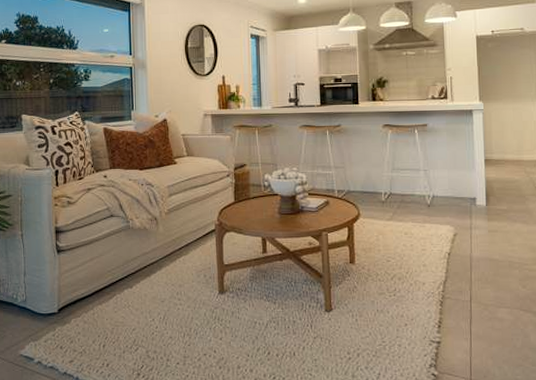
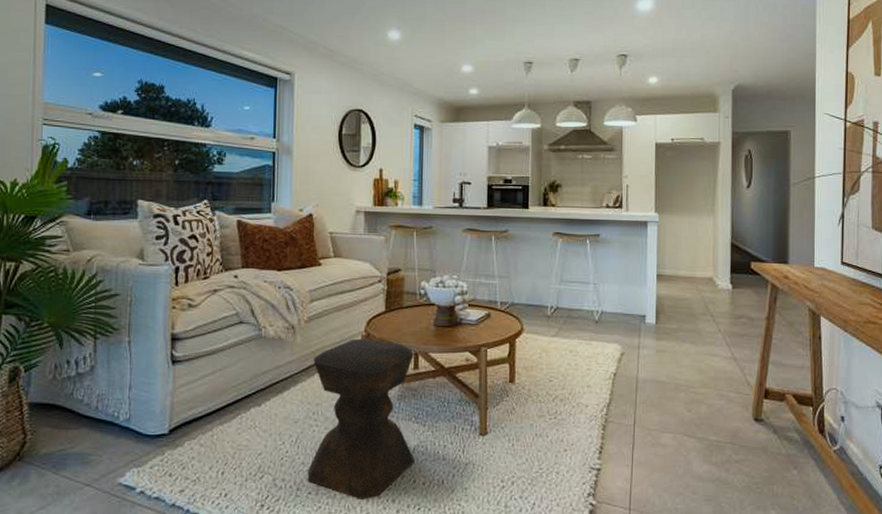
stool: none [175,227,268,369] -> present [307,338,415,499]

